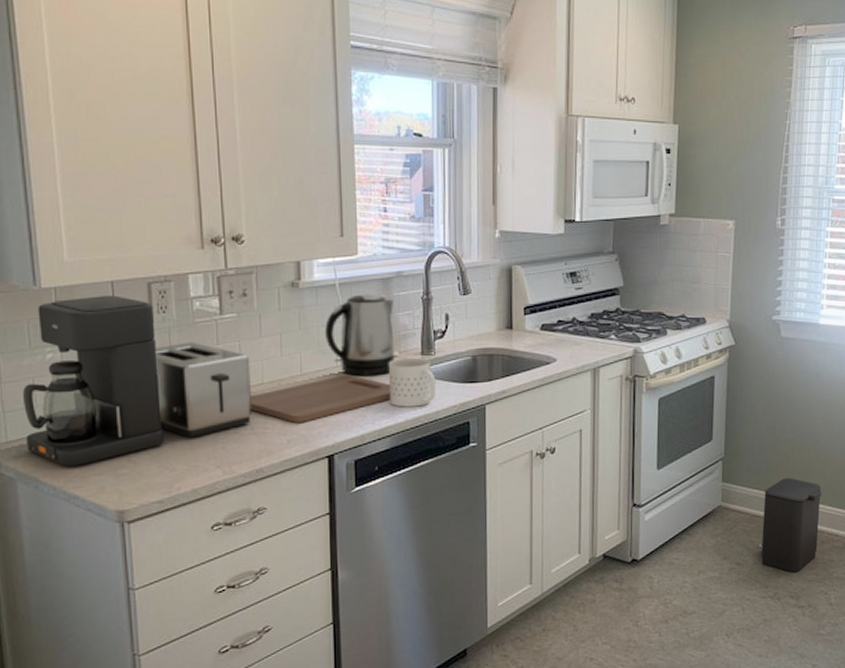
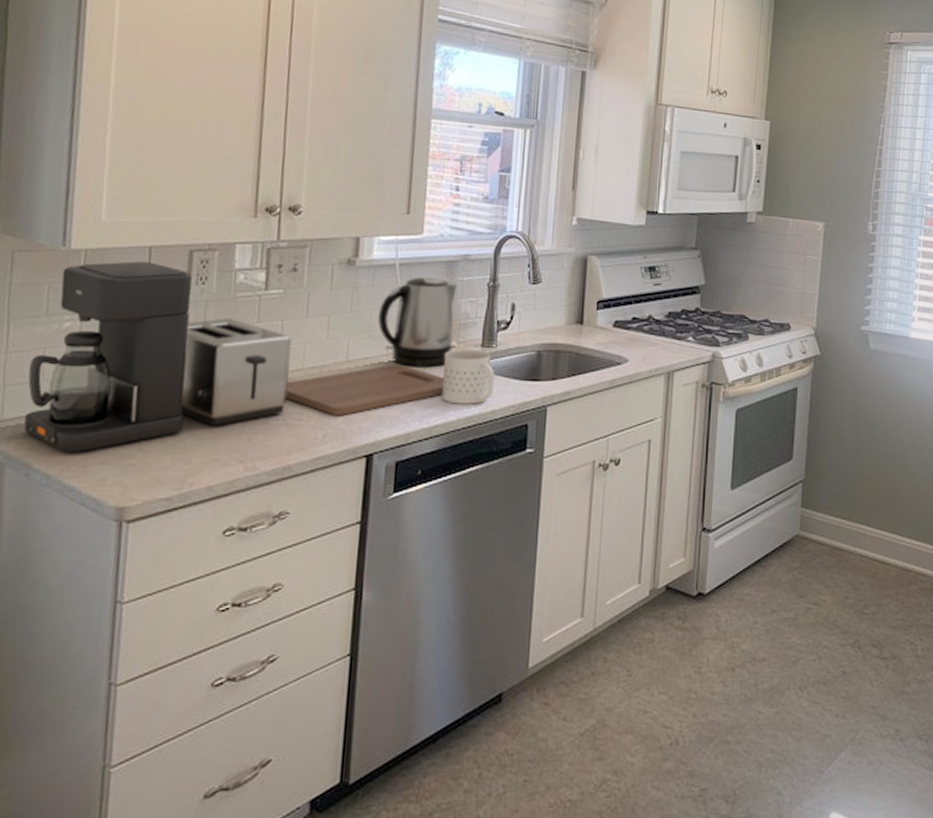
pedal bin: present [757,477,822,573] -> none [837,506,910,617]

